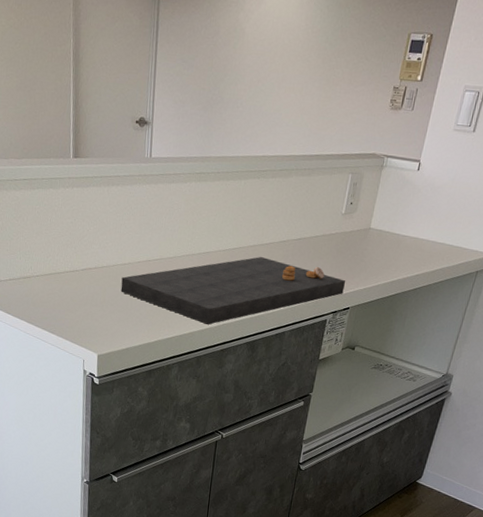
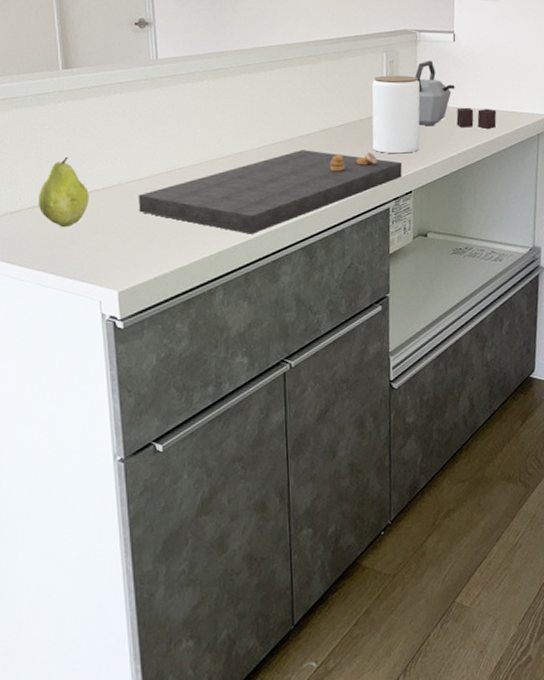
fruit: none [44,236,84,296] -> present [37,156,89,228]
jar: none [322,196,377,273] -> present [371,75,420,154]
kettle: none [368,187,443,260] -> present [415,61,497,128]

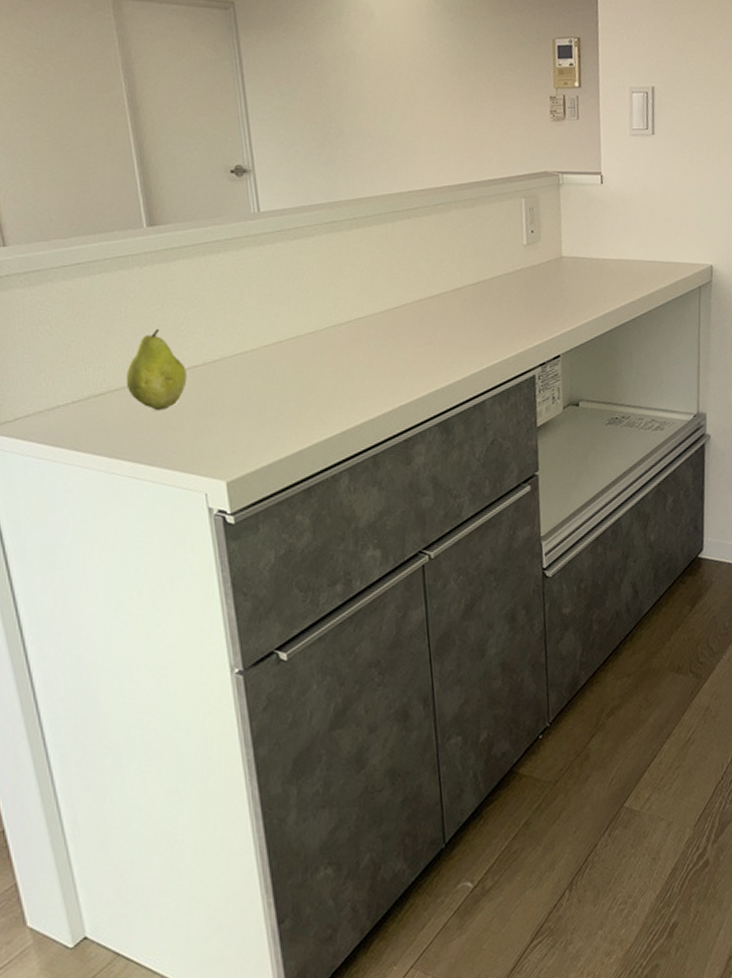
cutting board: present [138,150,403,234] -> none [244,312,548,411]
jar: present [371,75,420,154] -> none [510,223,567,314]
kettle: present [415,61,497,128] -> none [559,206,653,282]

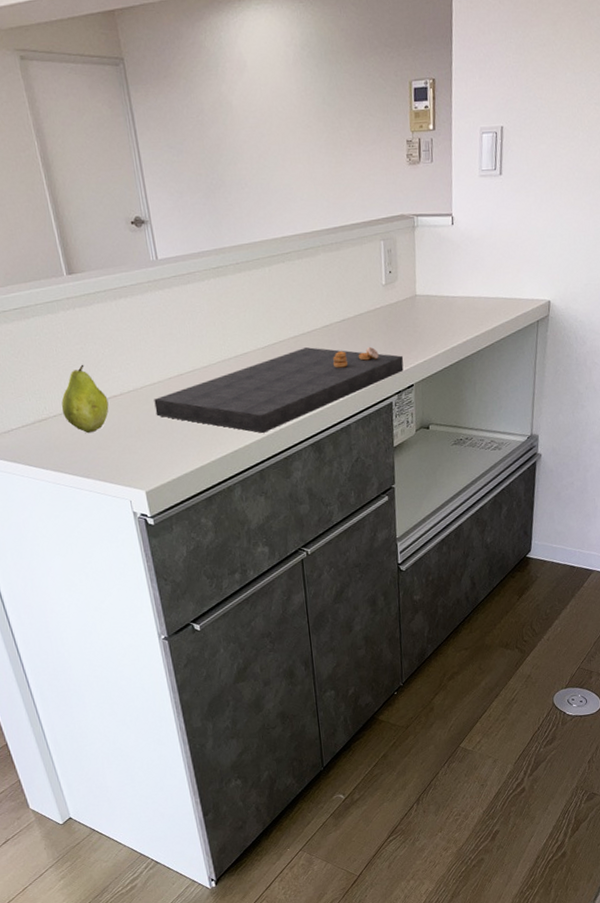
cutting board: none [244,312,548,411] -> present [154,346,404,433]

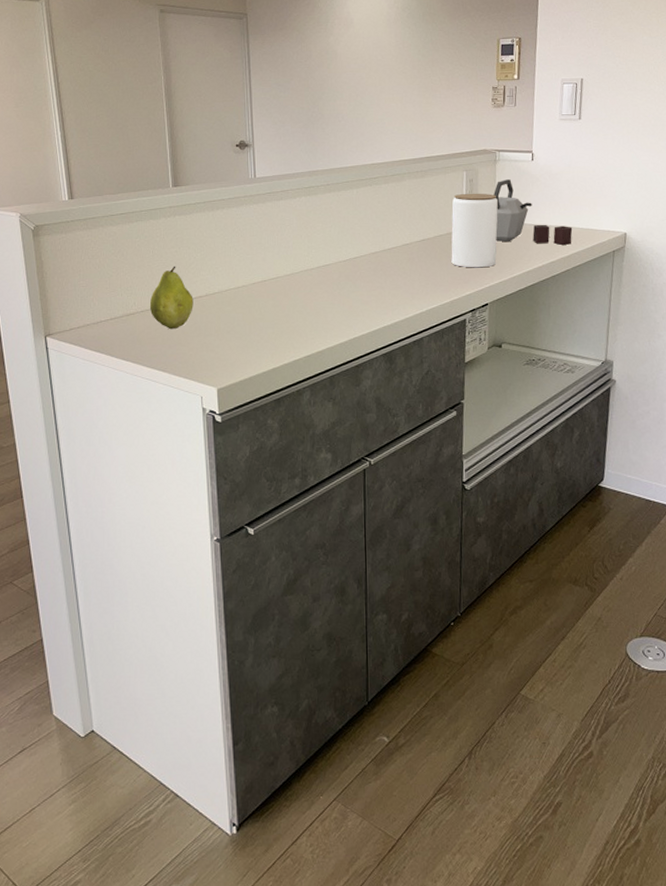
cutting board: present [154,346,404,433] -> none [236,263,480,340]
jar: none [371,264,420,348] -> present [451,193,498,268]
kettle: none [414,247,496,317] -> present [494,179,573,245]

